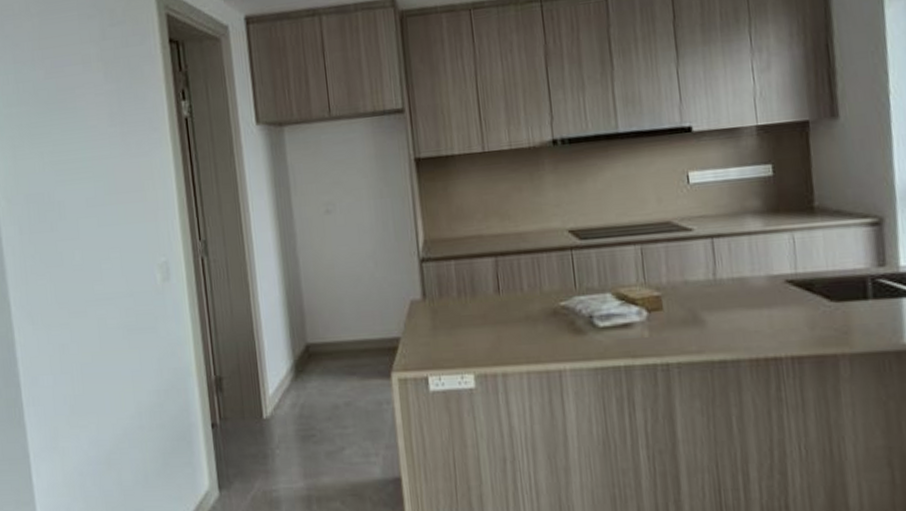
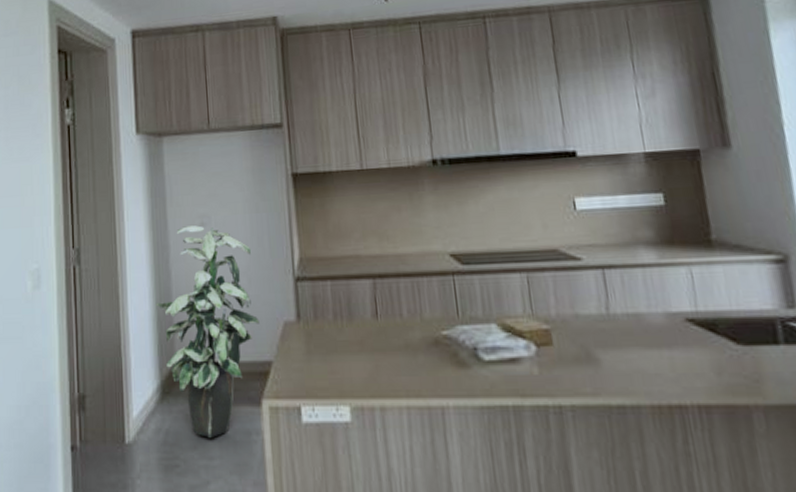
indoor plant: none [285,213,387,409] -> present [156,225,260,438]

